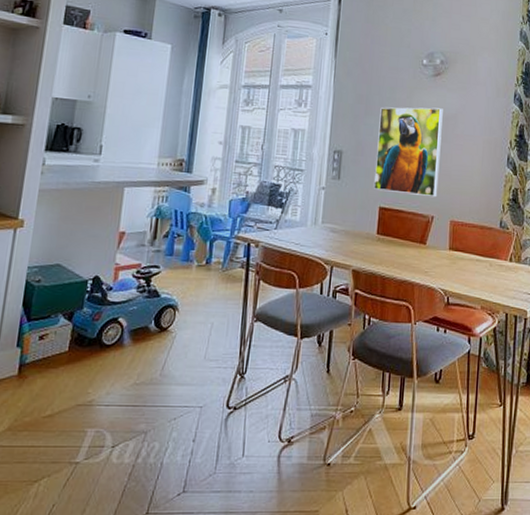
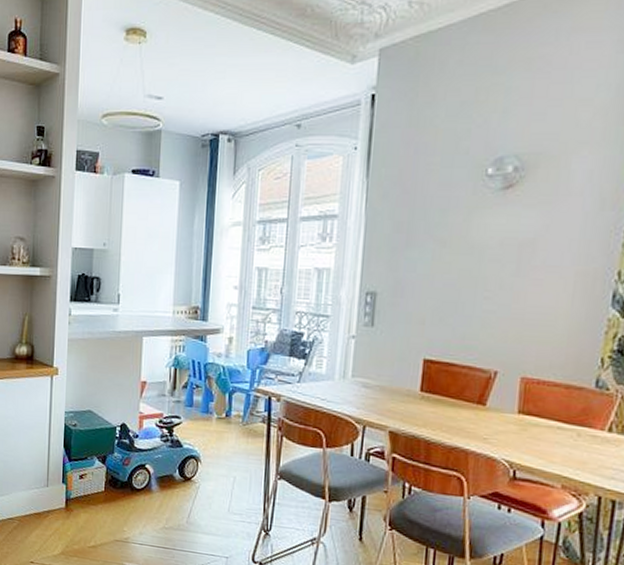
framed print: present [373,107,443,198] -> none [416,232,516,348]

